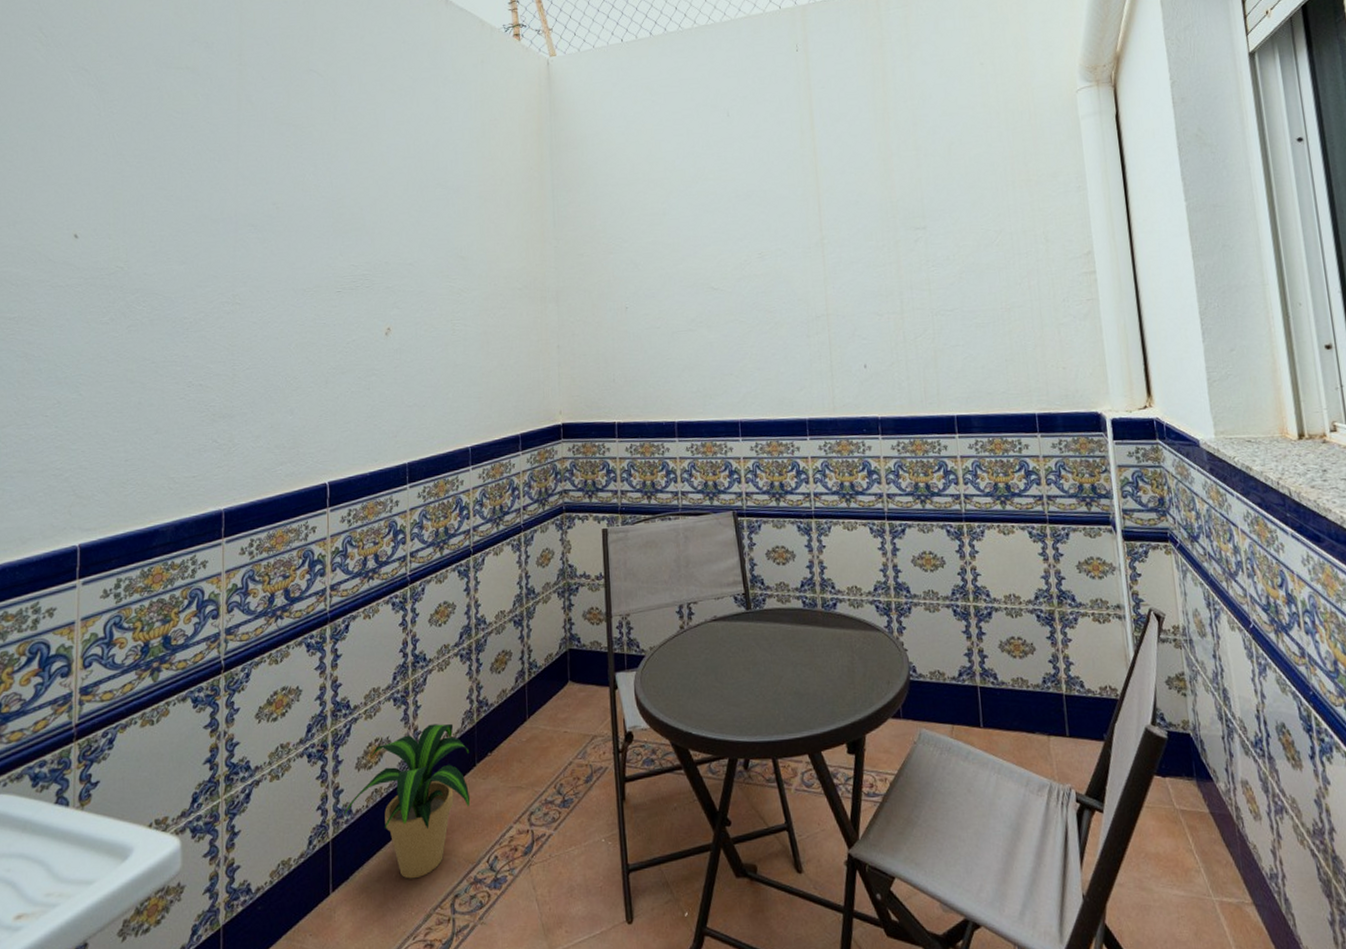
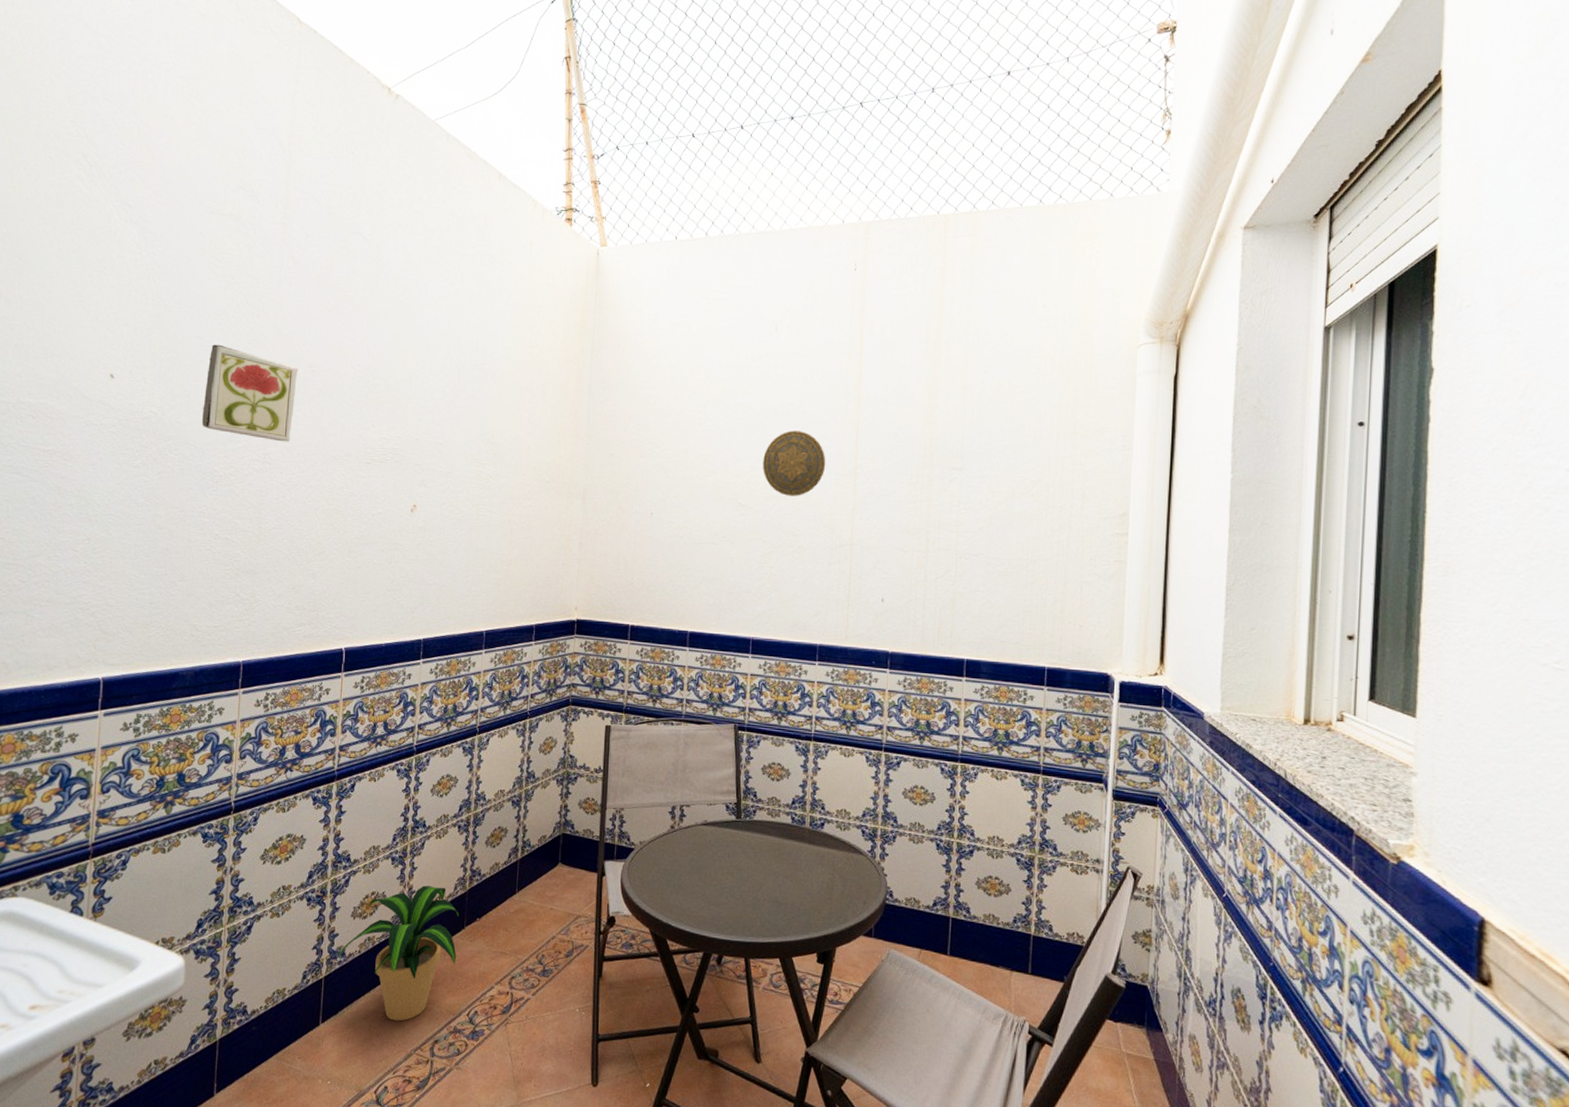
decorative tile: none [169,193,263,281] -> present [202,344,298,442]
decorative plate: none [730,209,793,275] -> present [763,430,826,496]

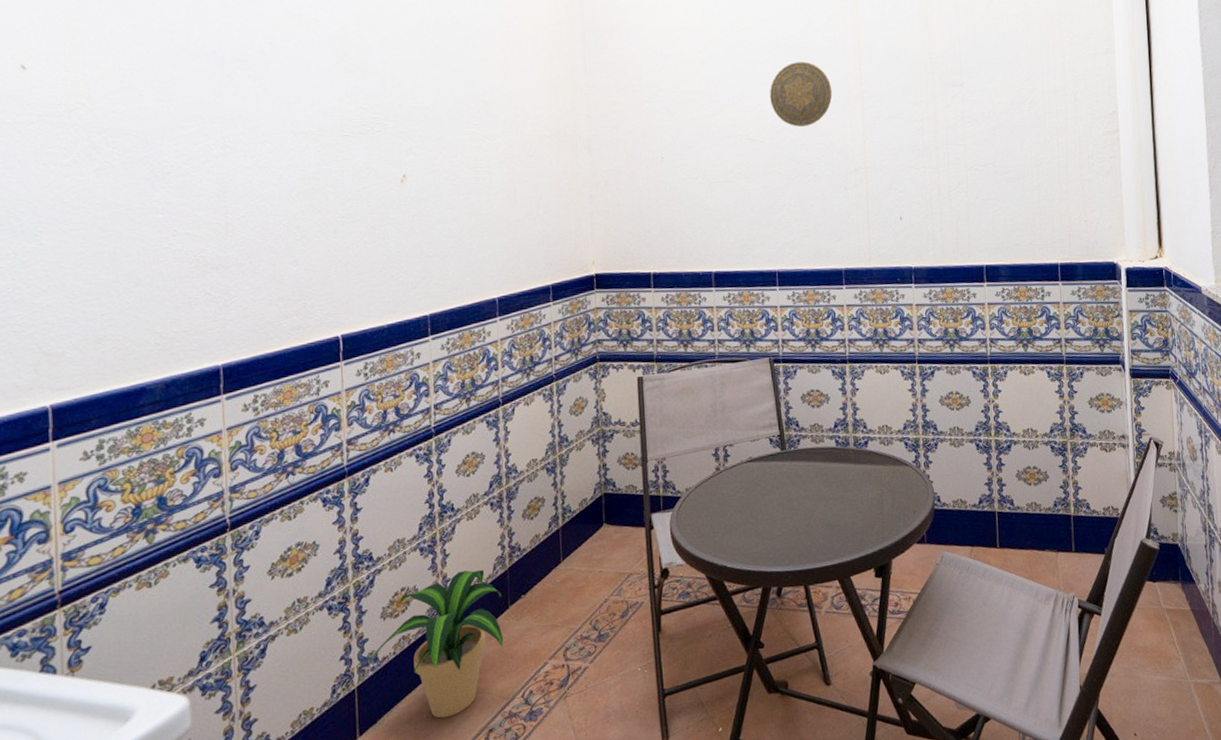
decorative tile: present [202,344,298,442] -> none [141,22,253,123]

